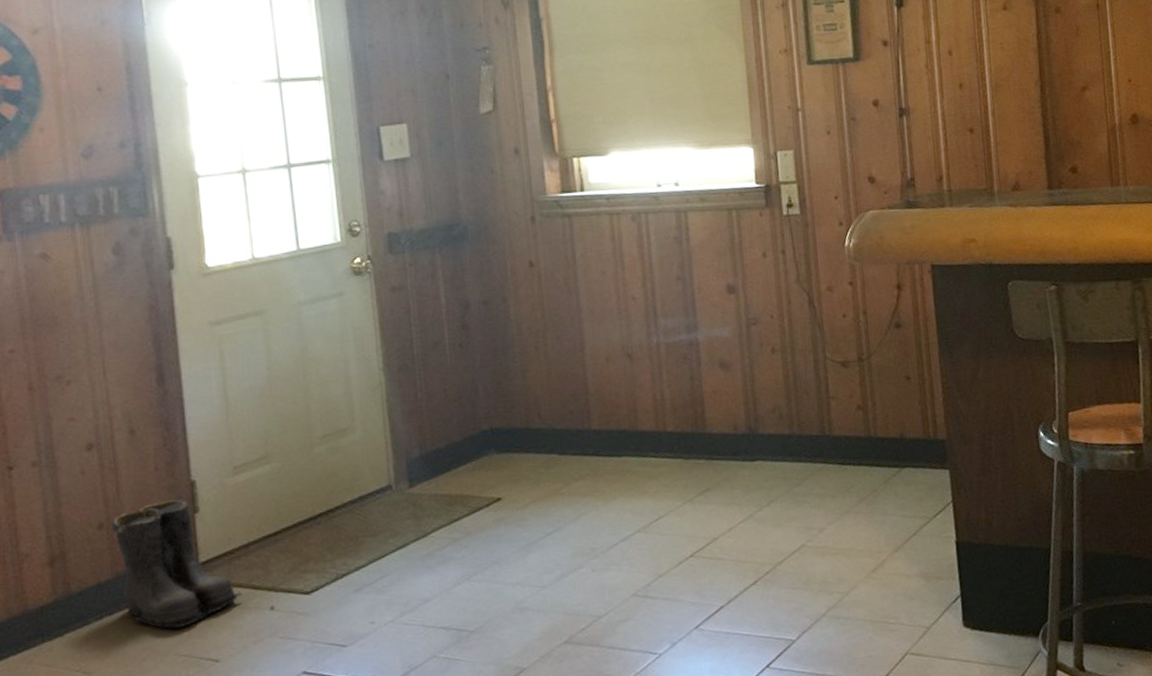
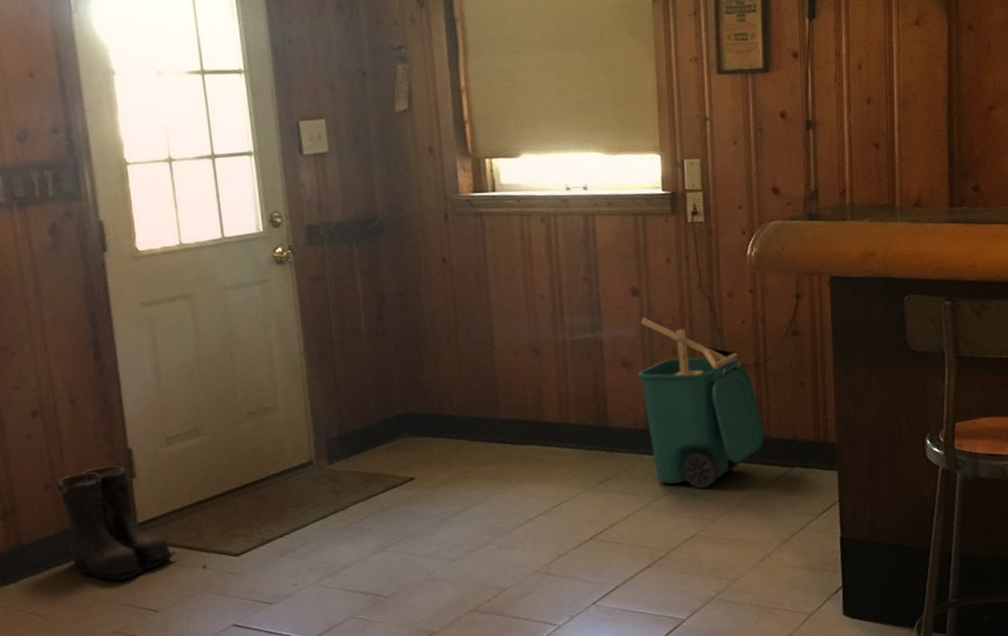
trash can: none [736,315,871,496] -> present [637,317,764,489]

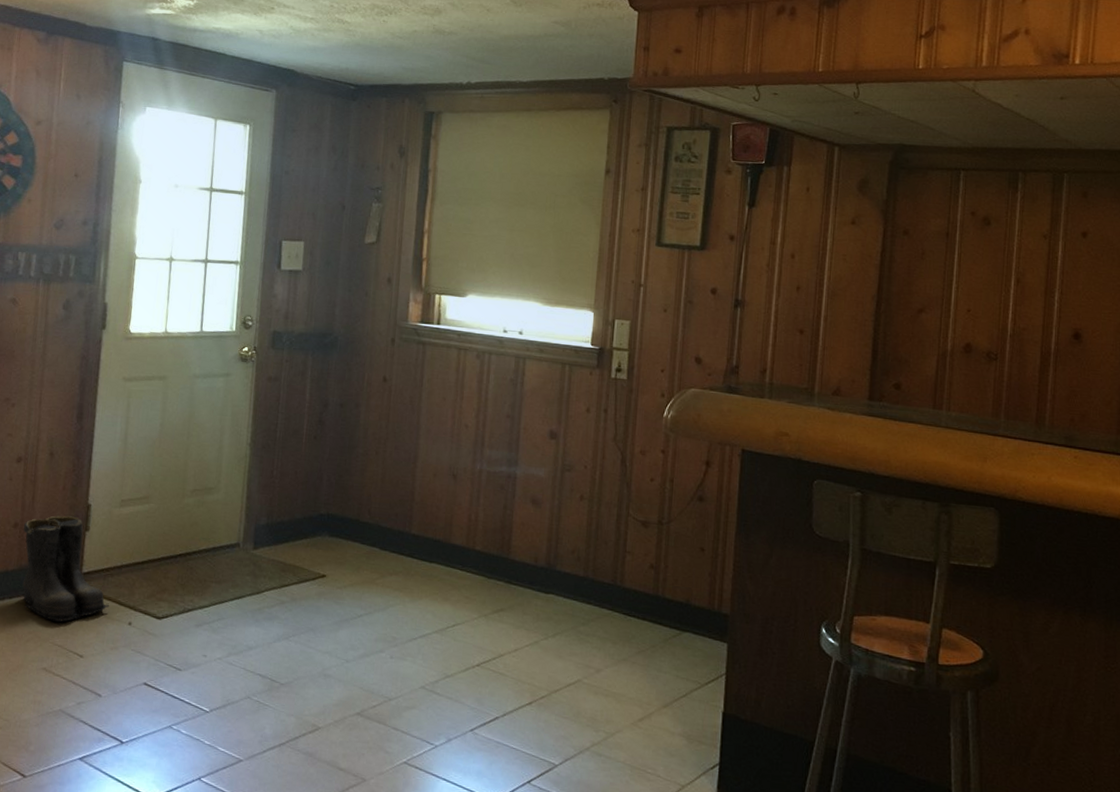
trash can: present [637,317,764,489] -> none [544,460,659,637]

